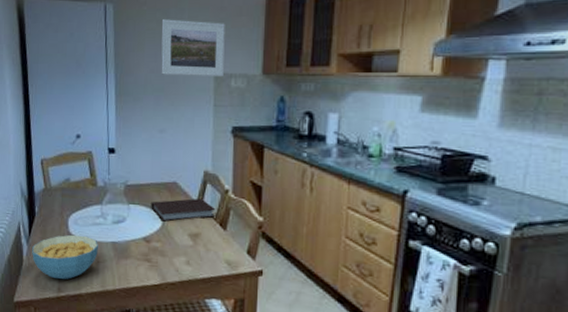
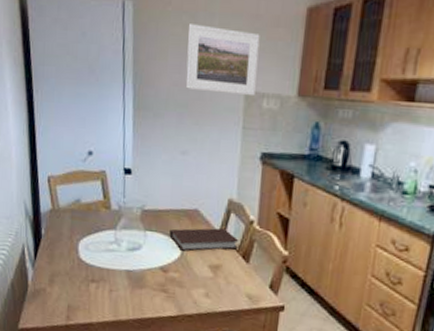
cereal bowl: present [32,234,98,280] -> none [38,260,111,308]

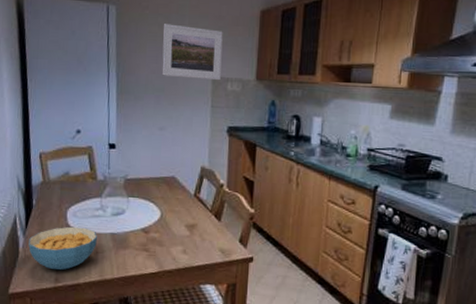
cereal bowl: none [38,260,111,308] -> present [28,226,97,271]
notebook: present [169,228,239,251] -> none [150,191,211,214]

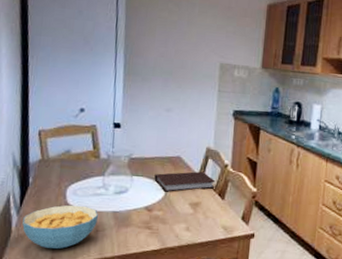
notebook: none [150,191,211,214] -> present [154,171,216,192]
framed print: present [161,24,223,81] -> none [170,10,232,67]

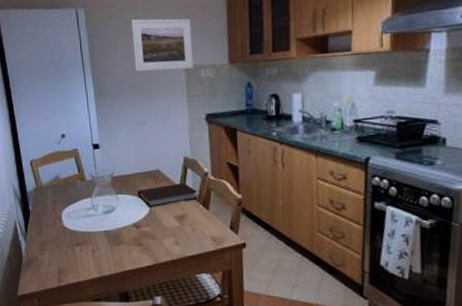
cereal bowl: present [22,205,98,250] -> none [30,227,92,271]
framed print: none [170,10,232,67] -> present [131,18,193,72]

